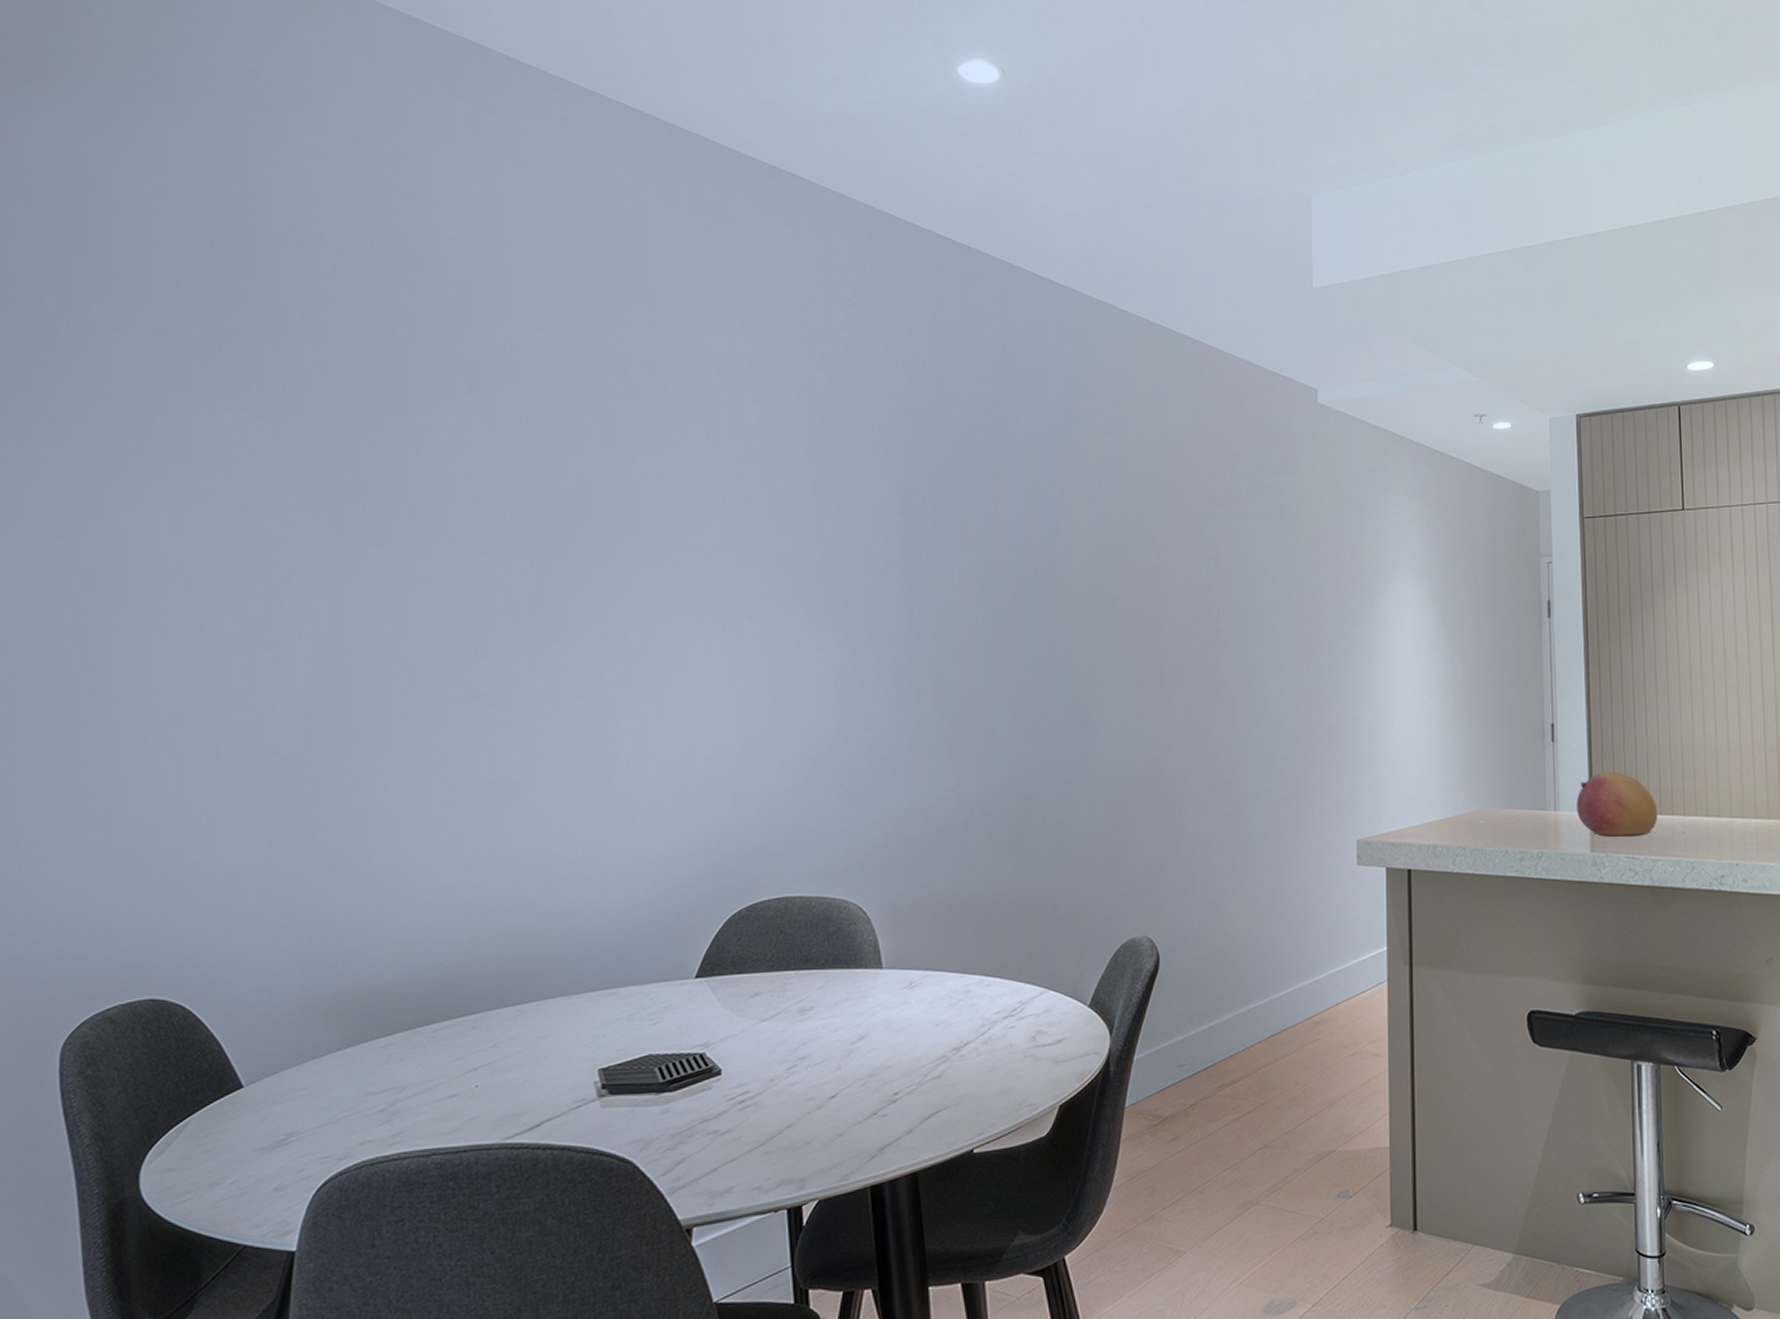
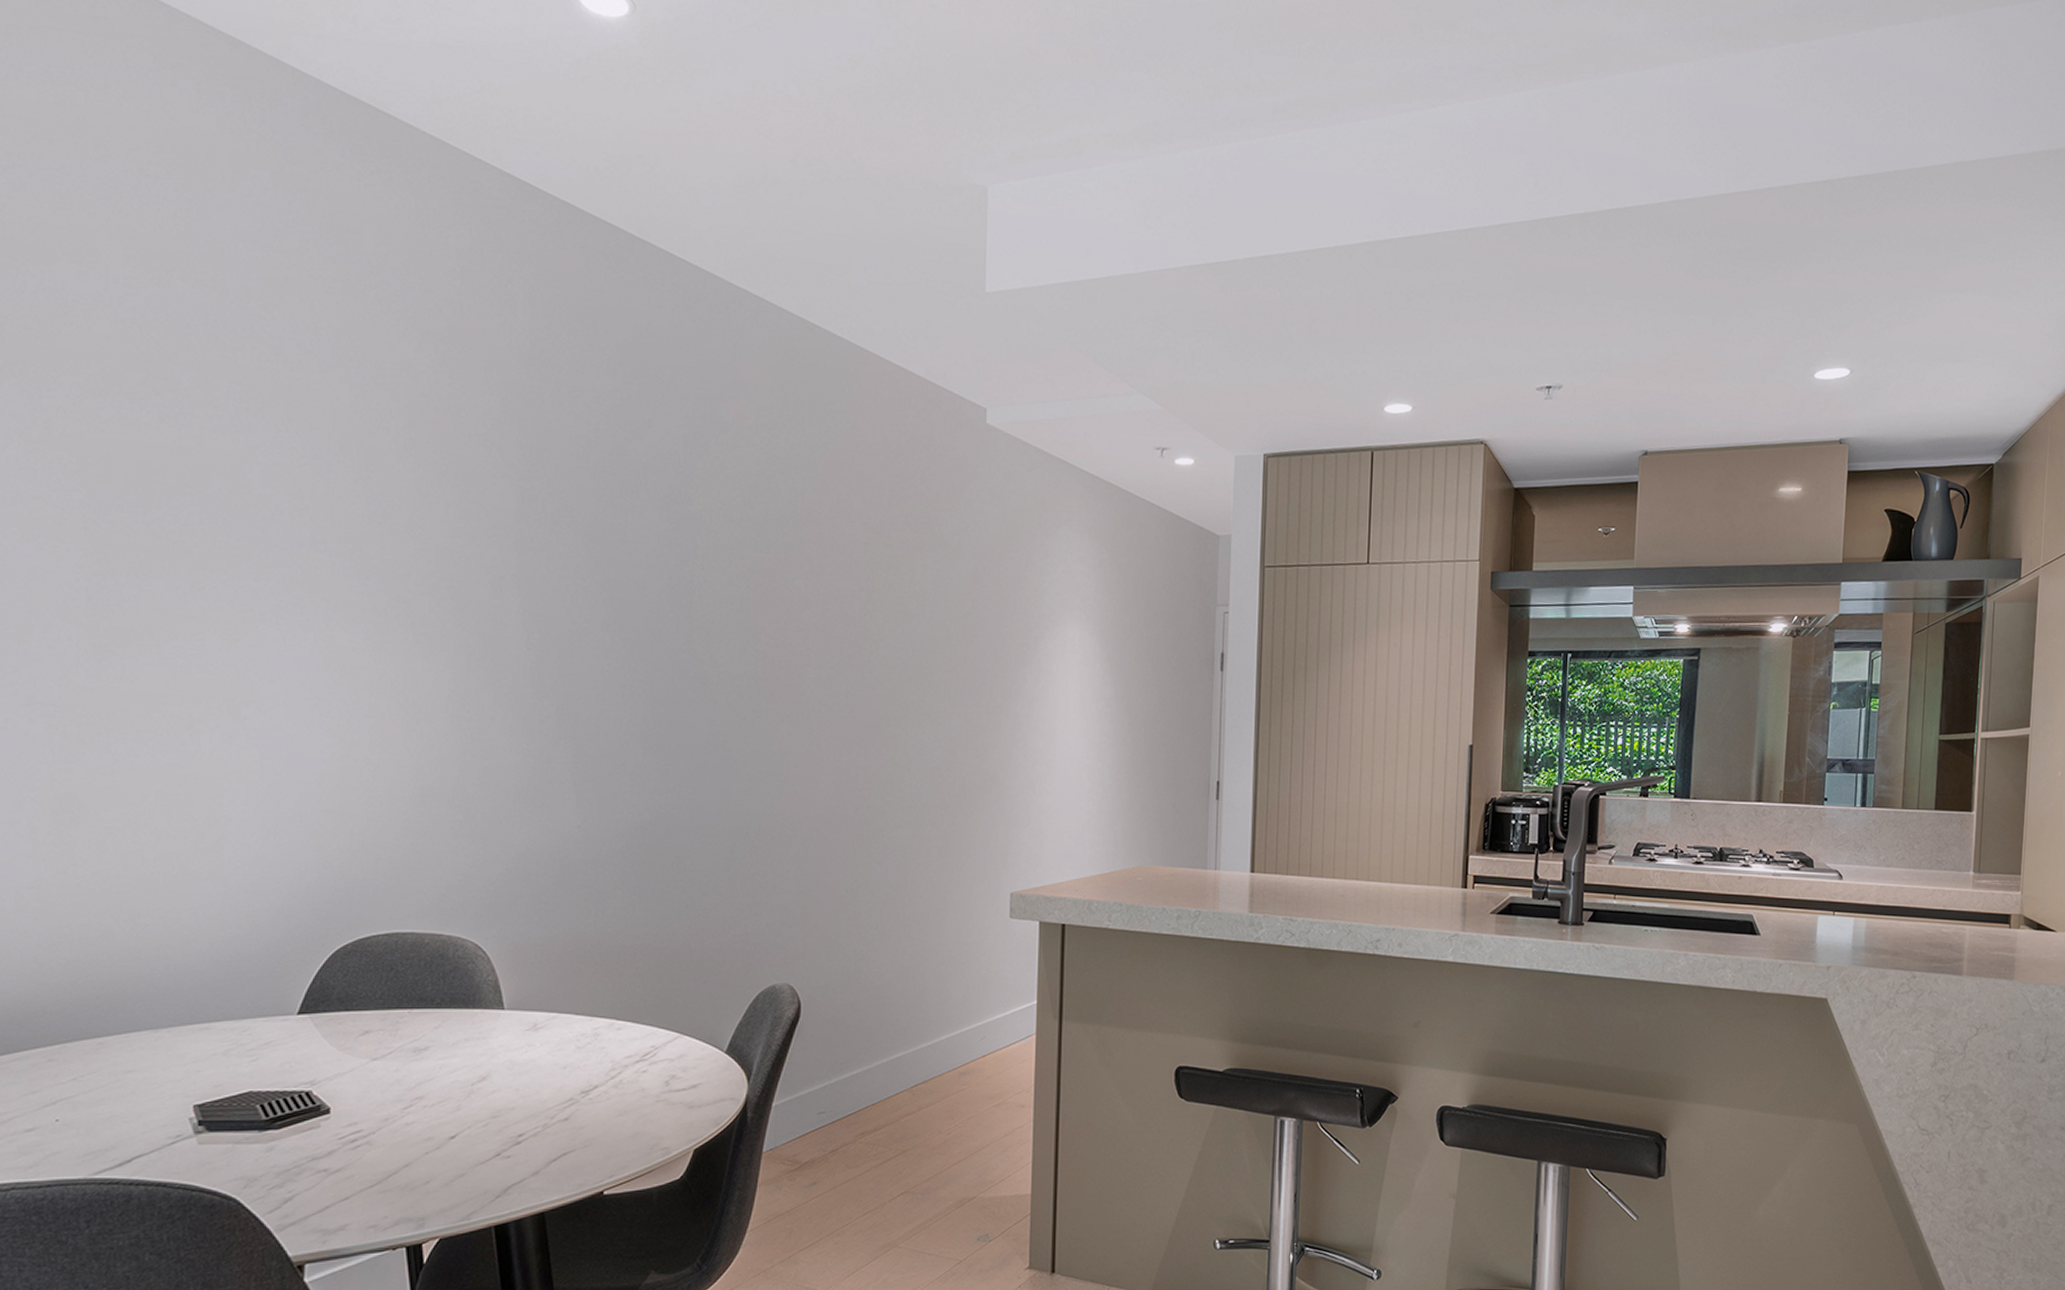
fruit: present [1576,772,1658,838] -> none [1237,832,1319,899]

